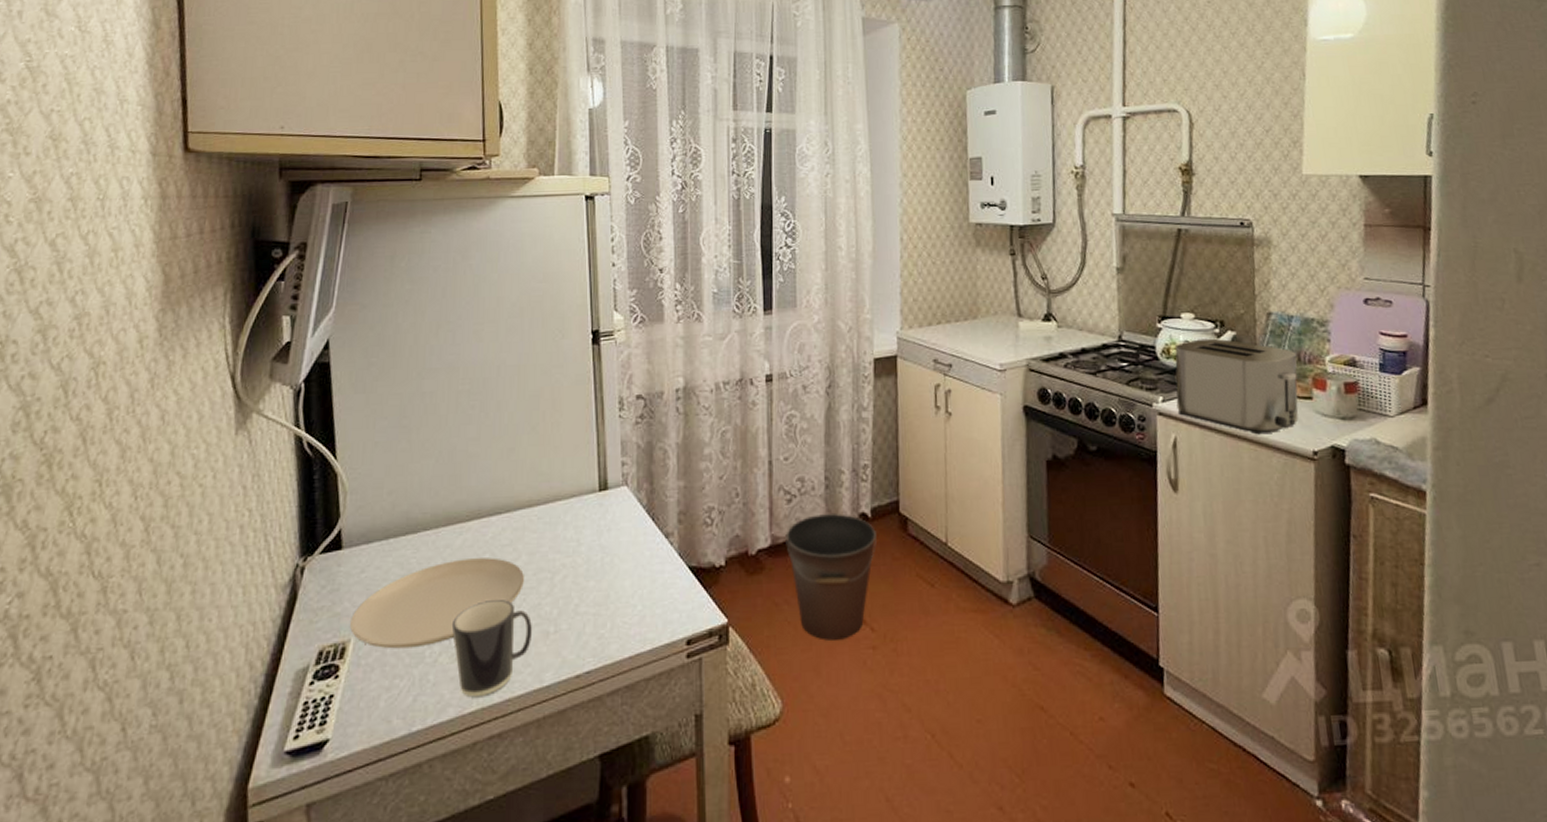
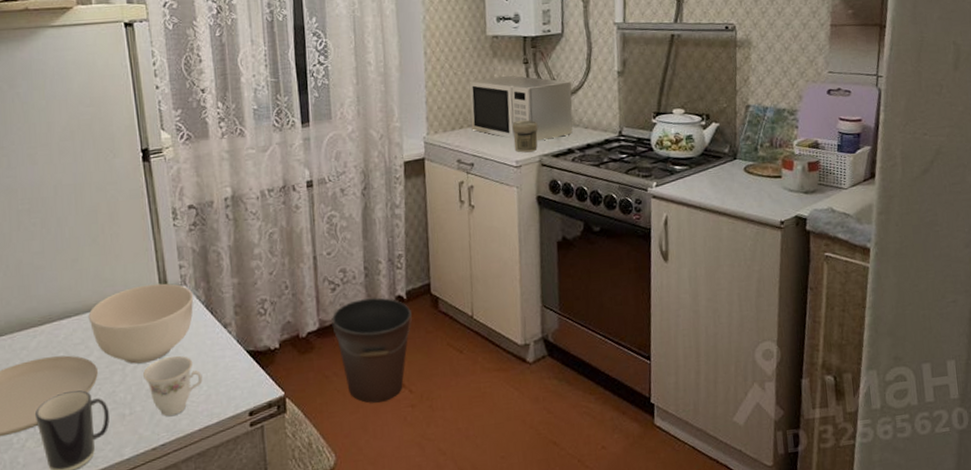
bowl: none [519,481,635,573] -> present [88,283,194,364]
teacup: none [573,566,638,639] -> present [143,355,203,417]
microwave: none [948,267,1065,343] -> present [469,75,573,142]
jar: none [996,318,1026,355] -> present [512,120,538,153]
toaster: present [1174,338,1299,435] -> none [667,130,770,210]

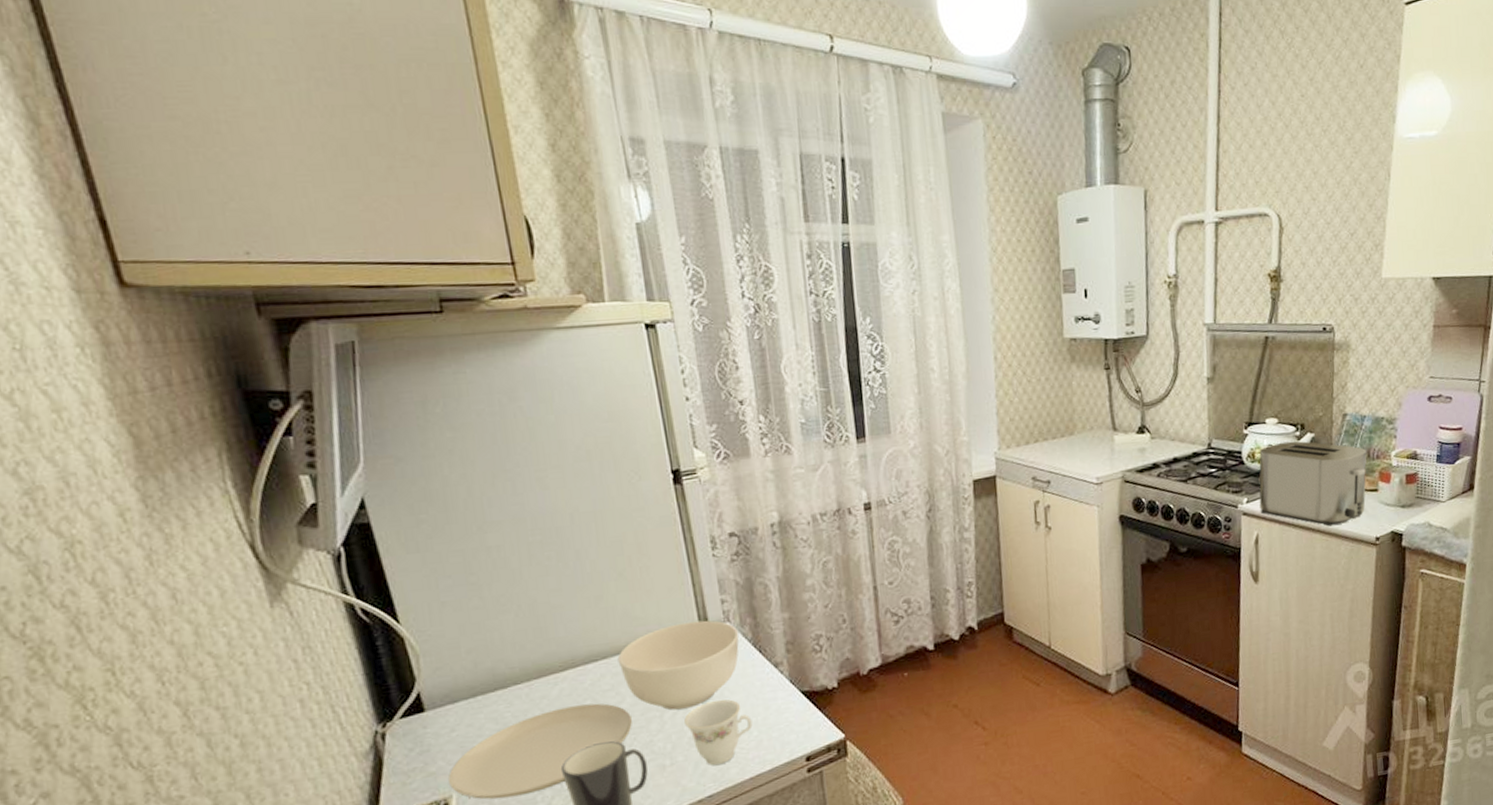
bucket: present [331,297,412,403] -> none [895,629,984,743]
microwave: present [469,75,573,142] -> none [1044,382,1158,456]
jar: present [512,120,538,153] -> none [1092,432,1121,469]
toaster: none [667,130,770,210] -> present [1259,441,1367,527]

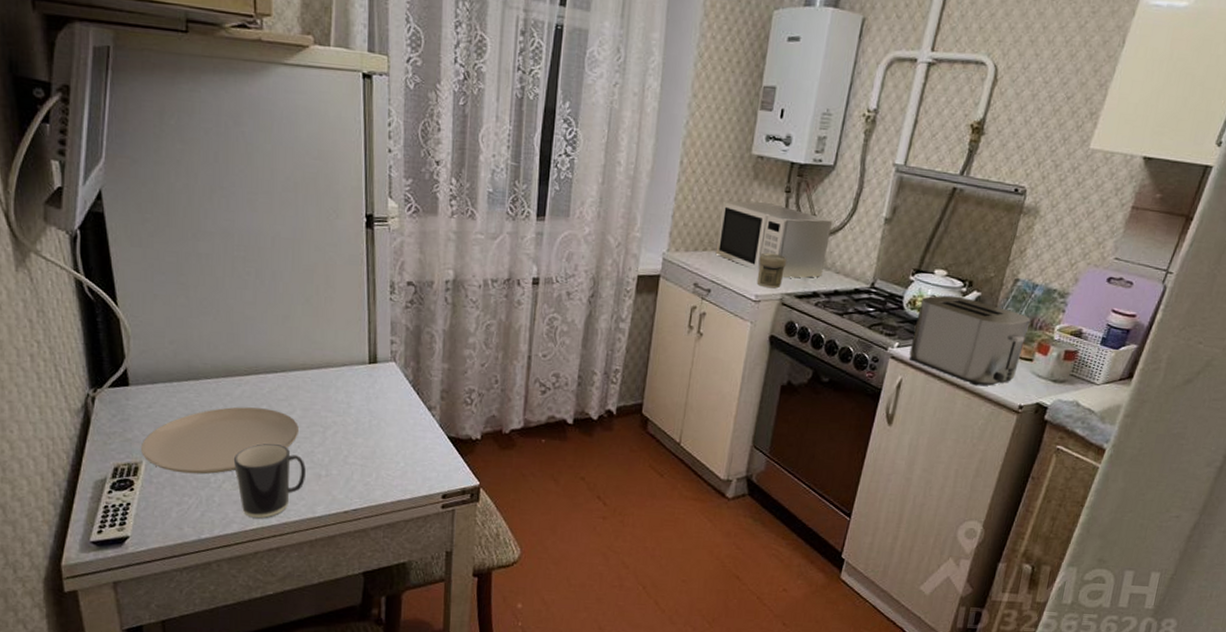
bowl: present [617,620,740,710] -> none [294,354,402,430]
teacup: present [684,699,753,766] -> none [343,428,401,485]
microwave: none [1044,382,1158,456] -> present [715,201,833,279]
jar: none [1092,432,1121,469] -> present [756,252,787,289]

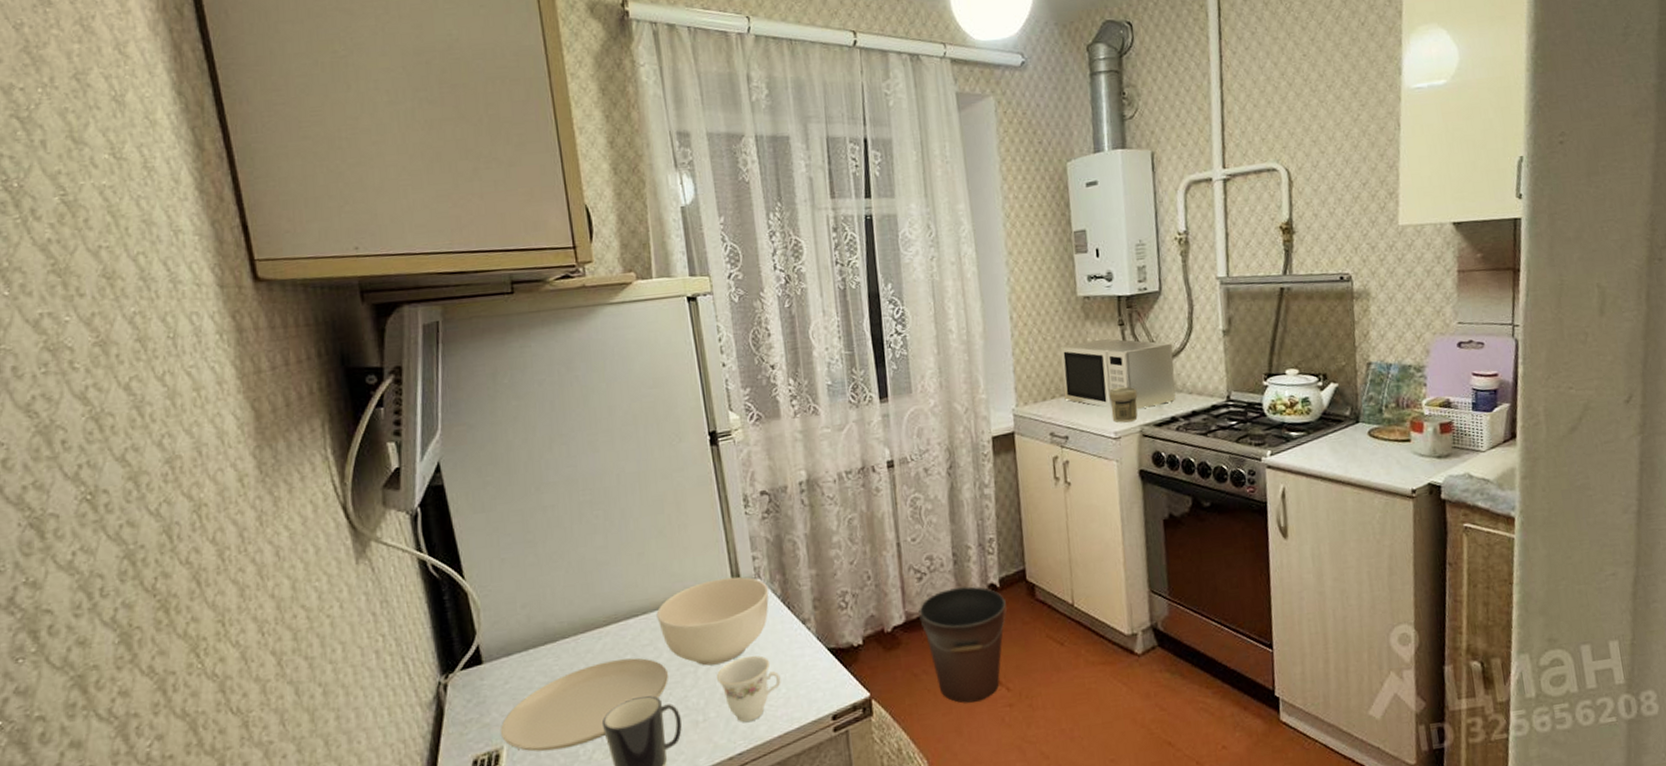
bowl: none [294,354,402,430] -> present [656,576,769,666]
teacup: none [343,428,401,485] -> present [717,655,781,723]
bucket: none [537,406,619,509] -> present [918,586,1007,703]
toaster: present [909,295,1031,386] -> none [1280,391,1398,479]

